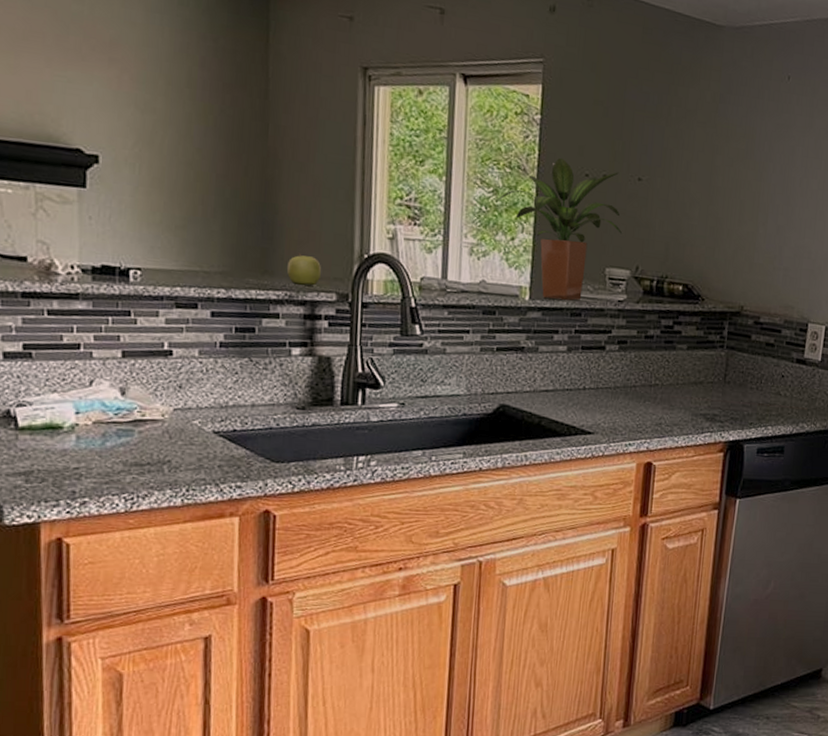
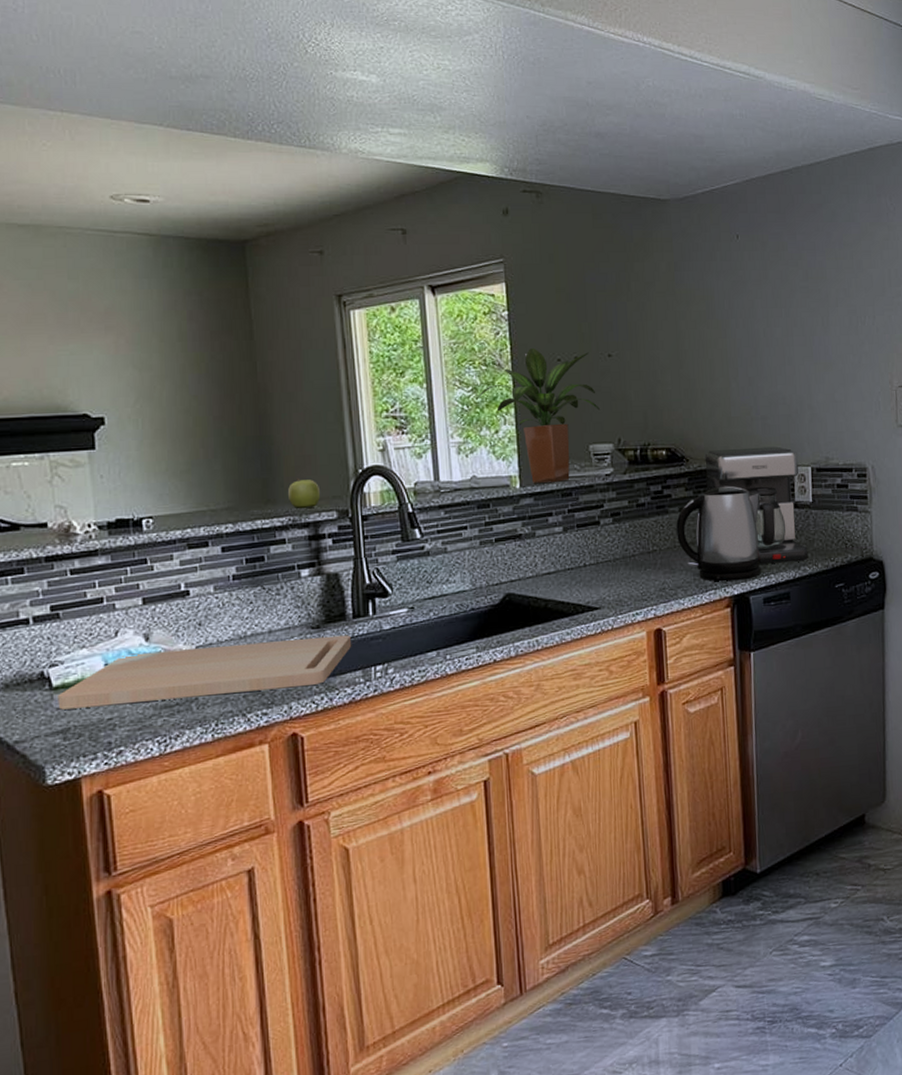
cutting board: none [22,405,337,466] -> present [58,635,352,710]
kettle: none [680,331,771,428] -> present [675,485,761,582]
coffee maker: none [717,293,815,418] -> present [704,446,808,564]

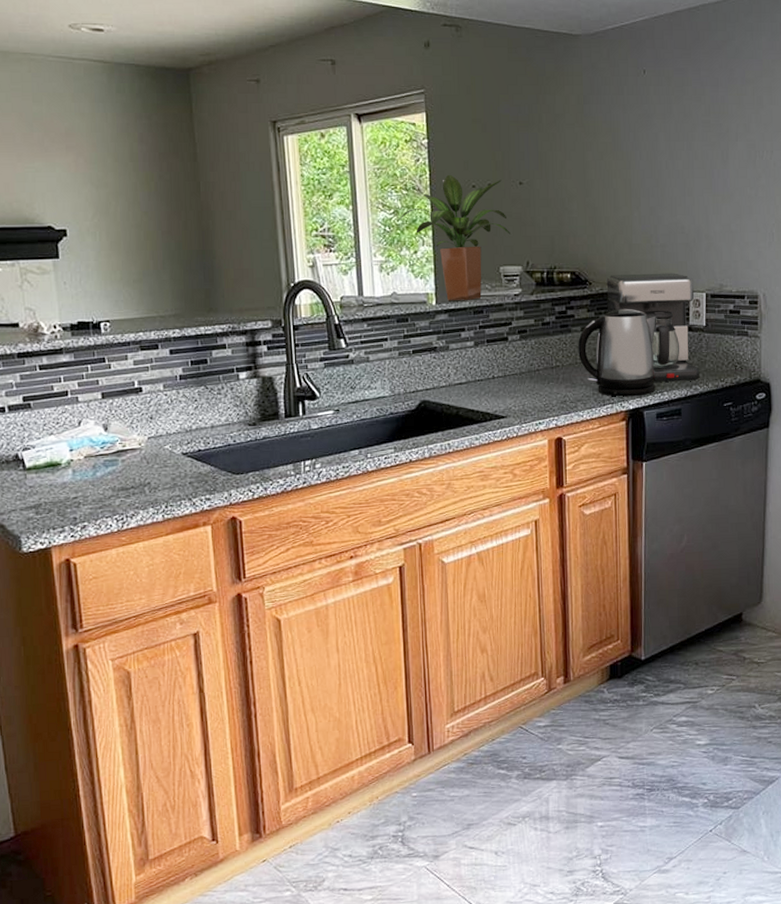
cutting board: present [58,635,352,710] -> none [30,432,284,488]
fruit: present [288,478,321,510] -> none [228,289,257,318]

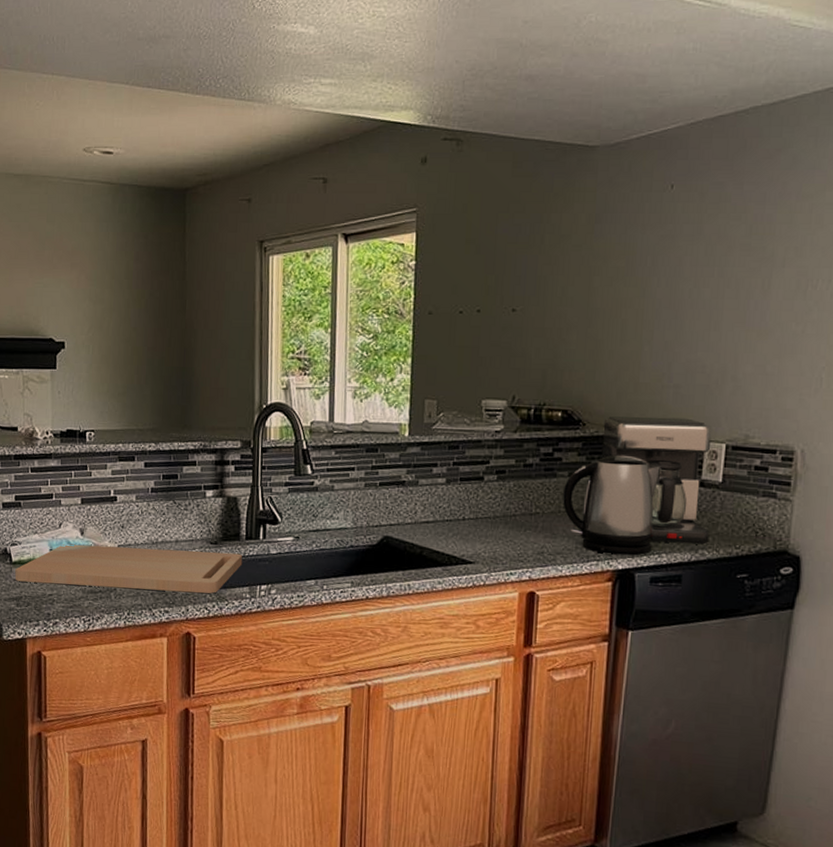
cutting board: none [30,432,284,488] -> present [15,543,243,594]
potted plant: present [397,174,512,302] -> none [376,298,498,434]

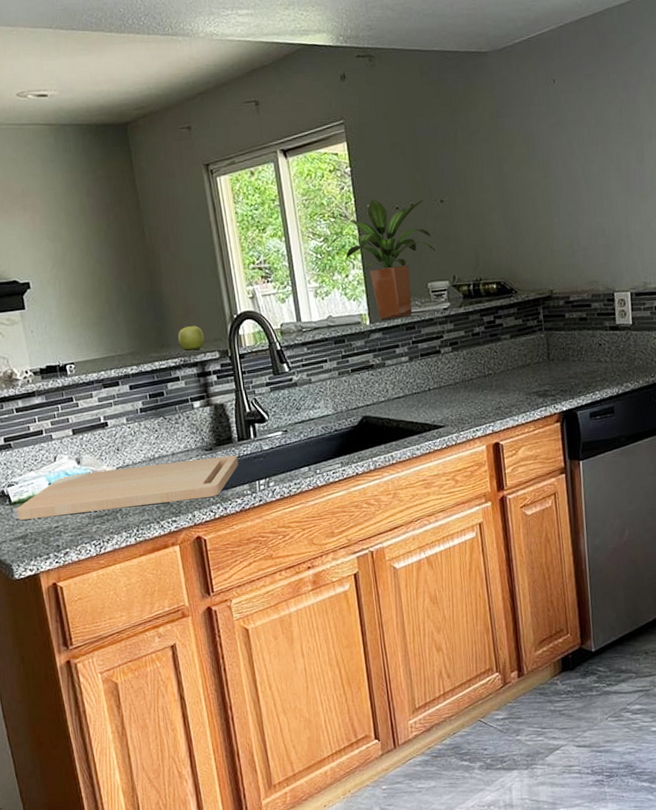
fruit: none [202,407,229,437] -> present [178,324,205,352]
potted plant: none [376,298,498,434] -> present [328,198,437,320]
kettle: present [562,454,662,556] -> none [508,313,587,400]
coffee maker: present [601,416,712,545] -> none [531,275,630,383]

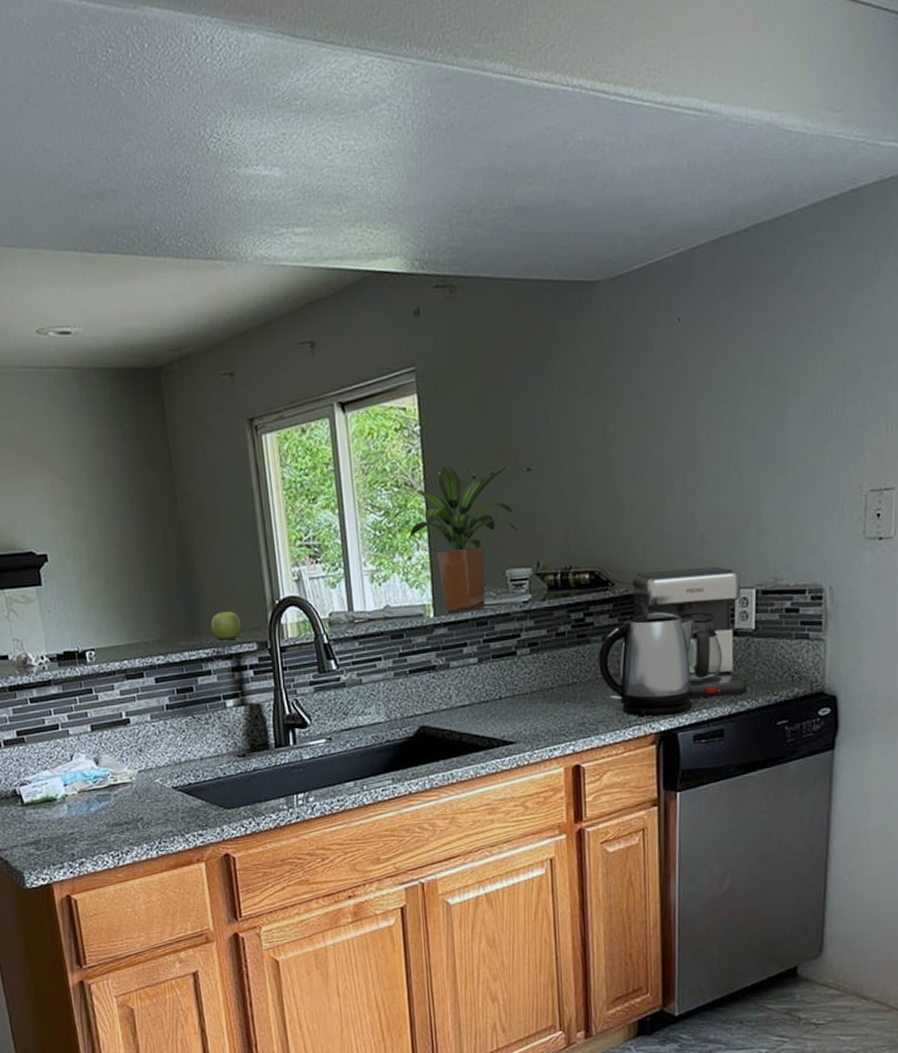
cutting board: present [16,455,239,520] -> none [29,763,275,824]
kettle: none [508,313,587,400] -> present [598,612,694,717]
coffee maker: none [531,275,630,383] -> present [632,566,747,698]

